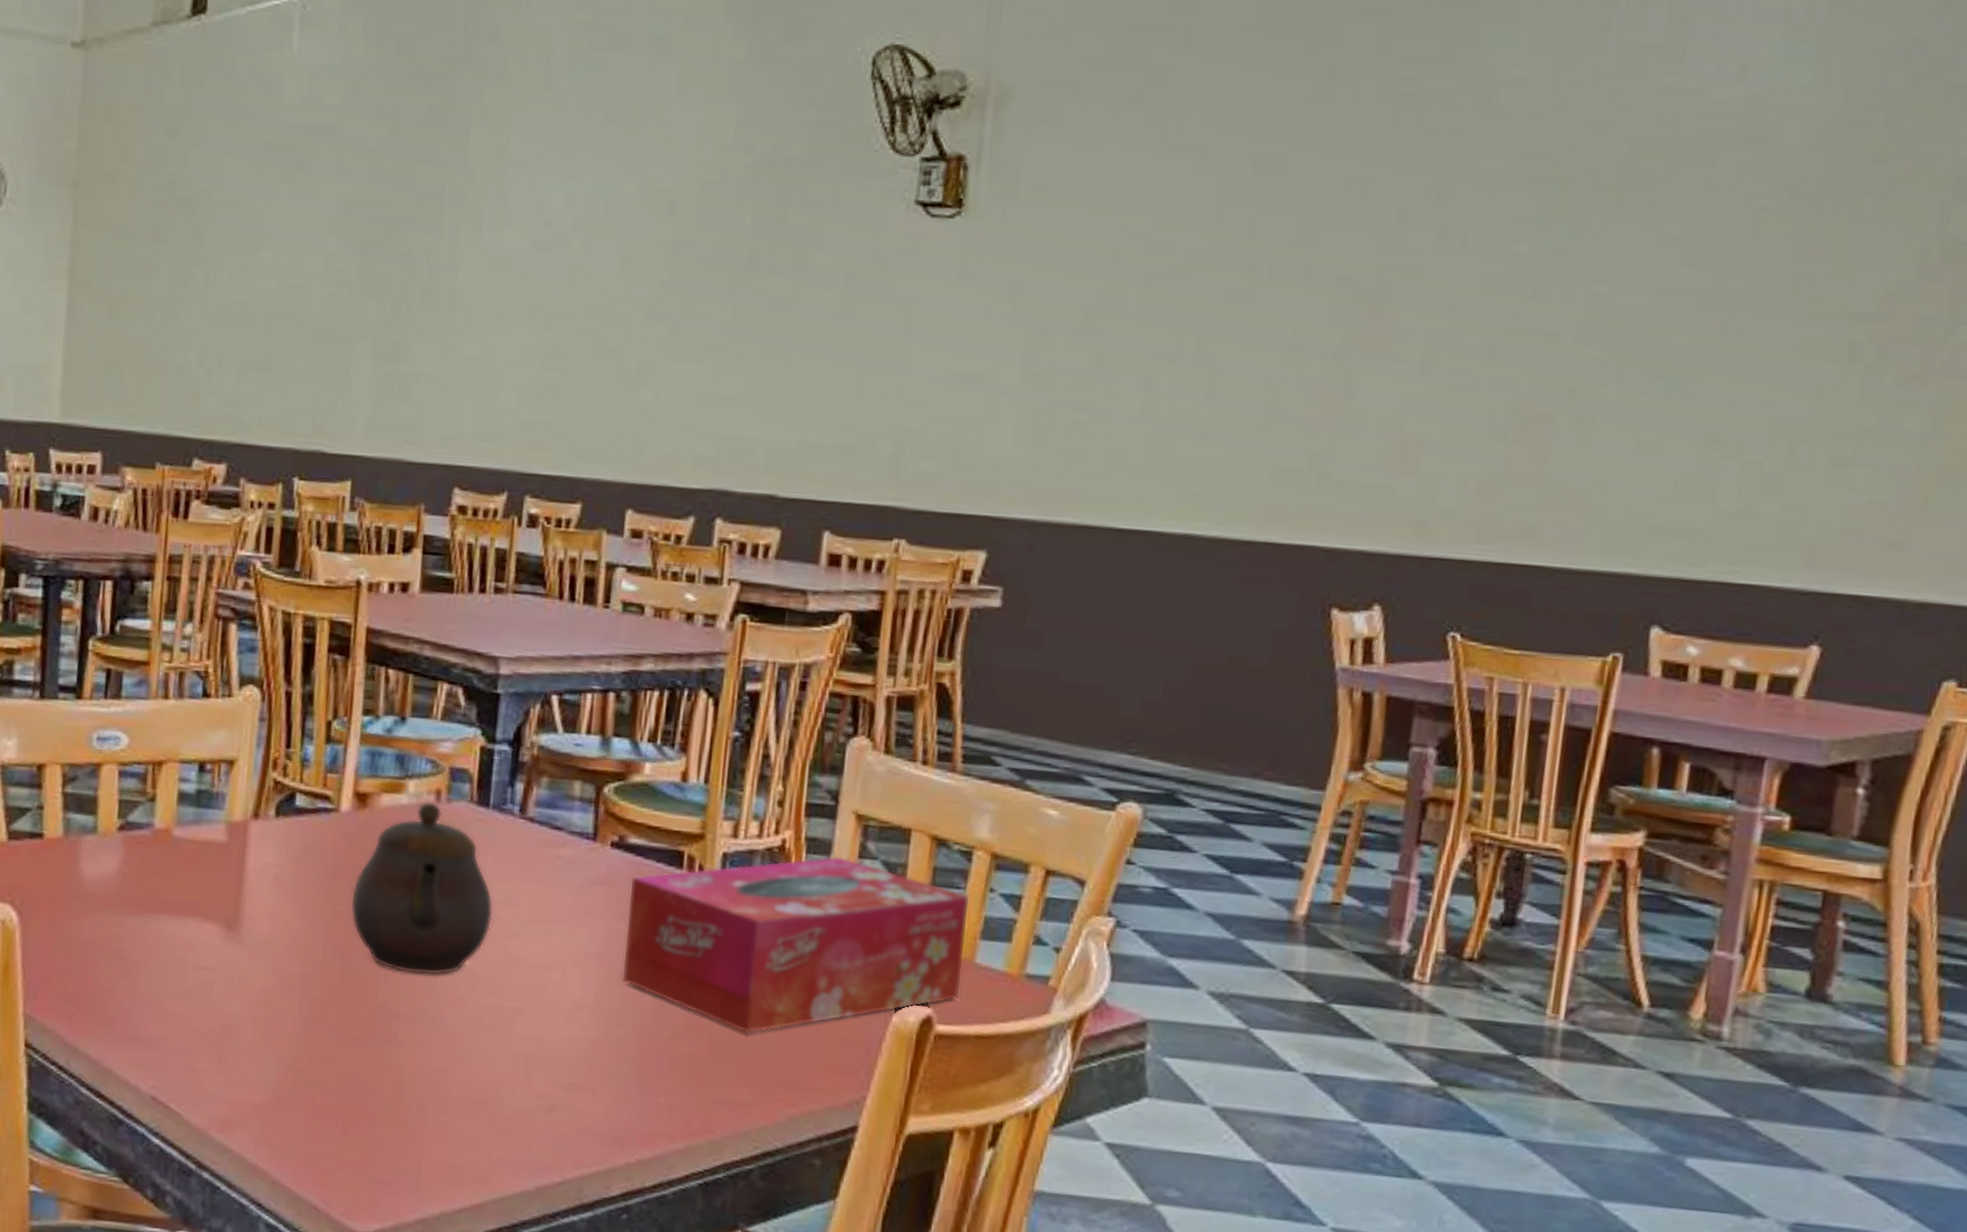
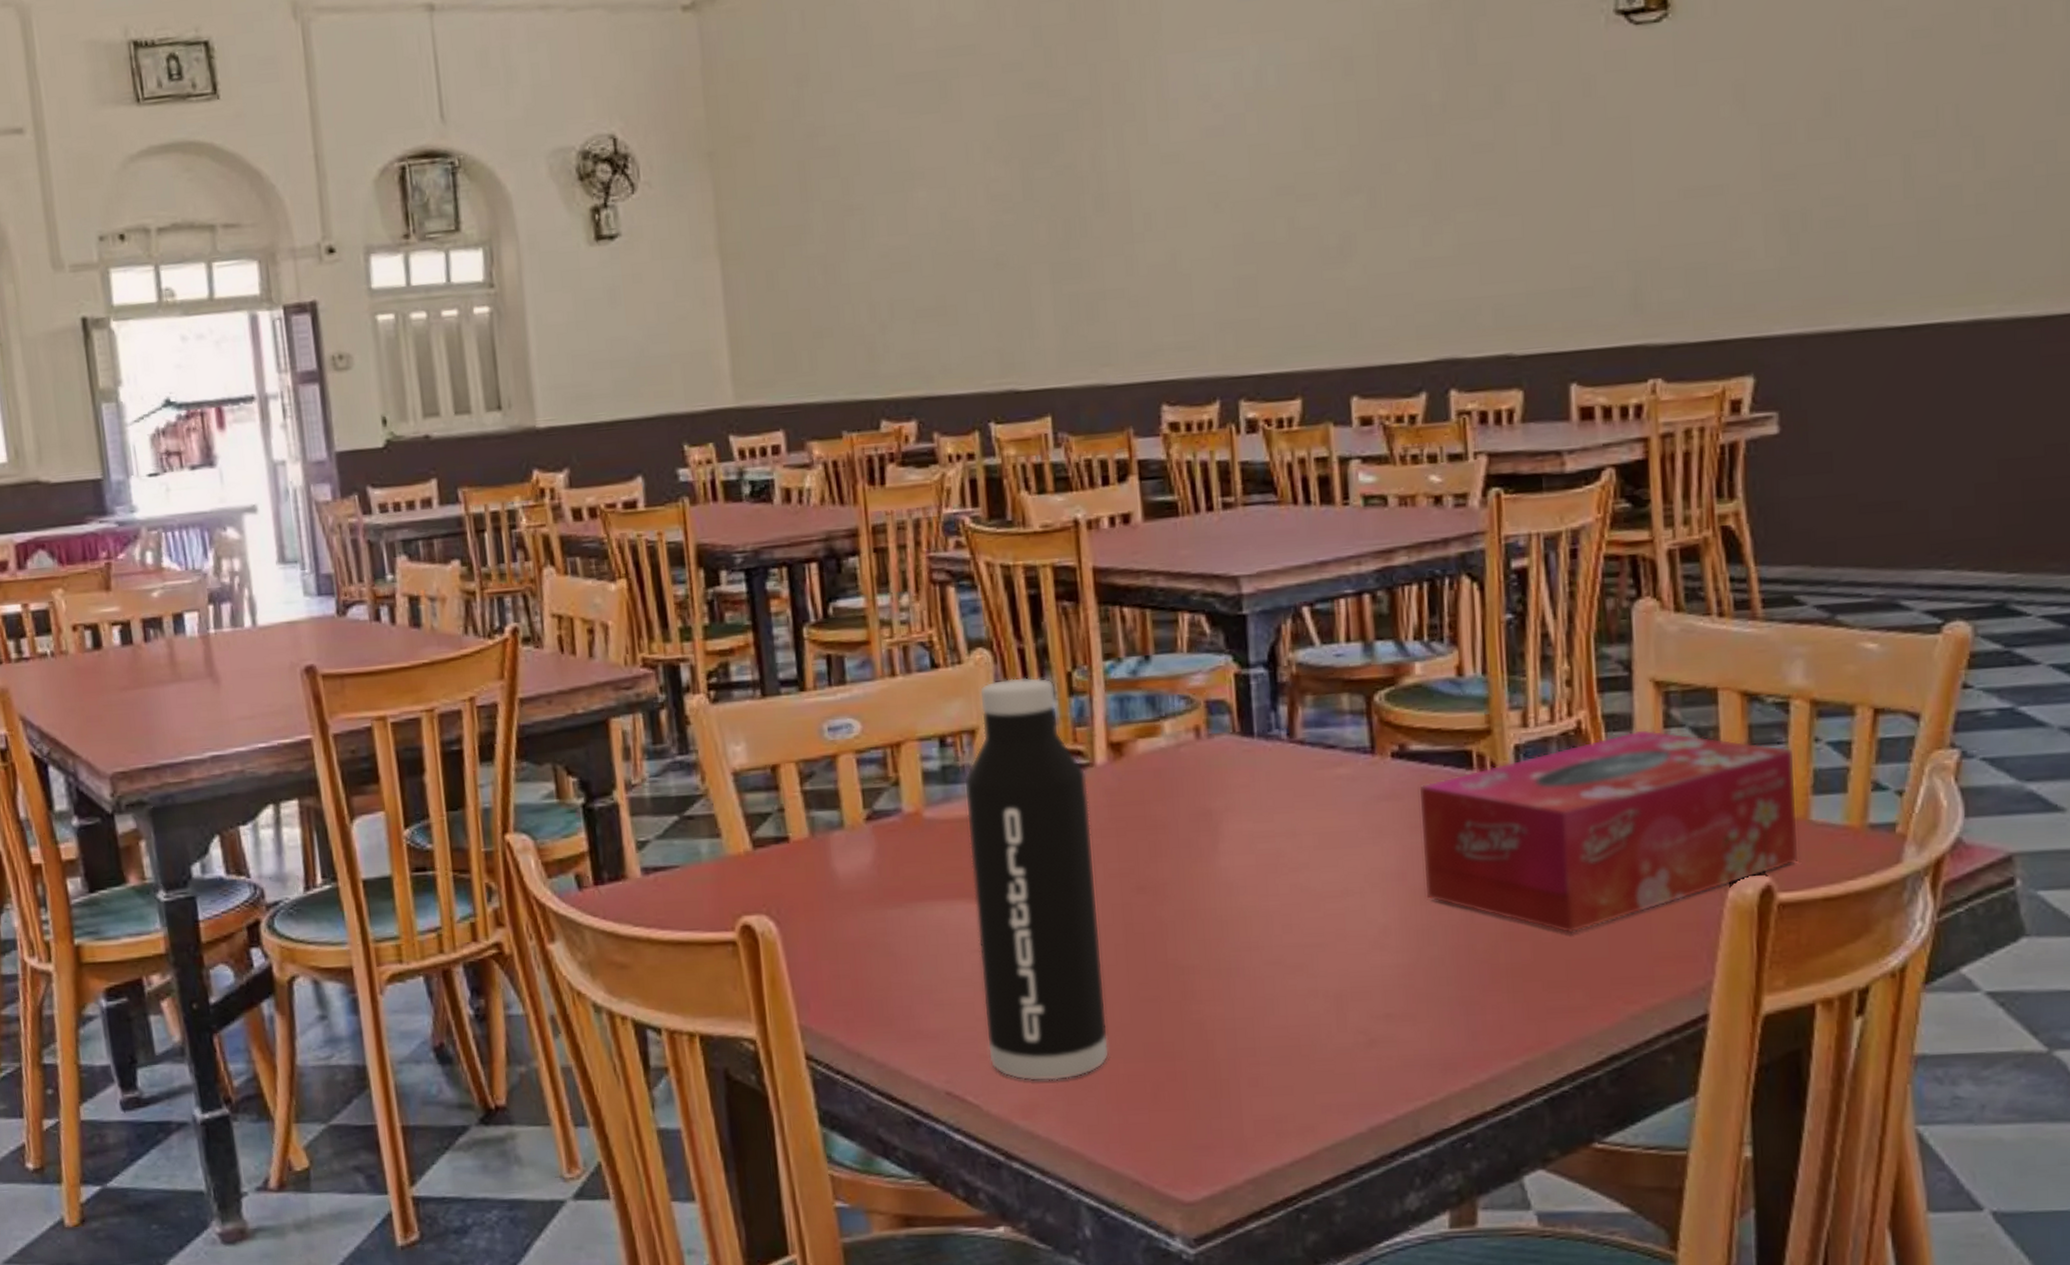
water bottle: none [196,717,330,1102] -> present [964,677,1110,1082]
teapot: present [350,801,494,976] -> none [1121,740,1277,924]

